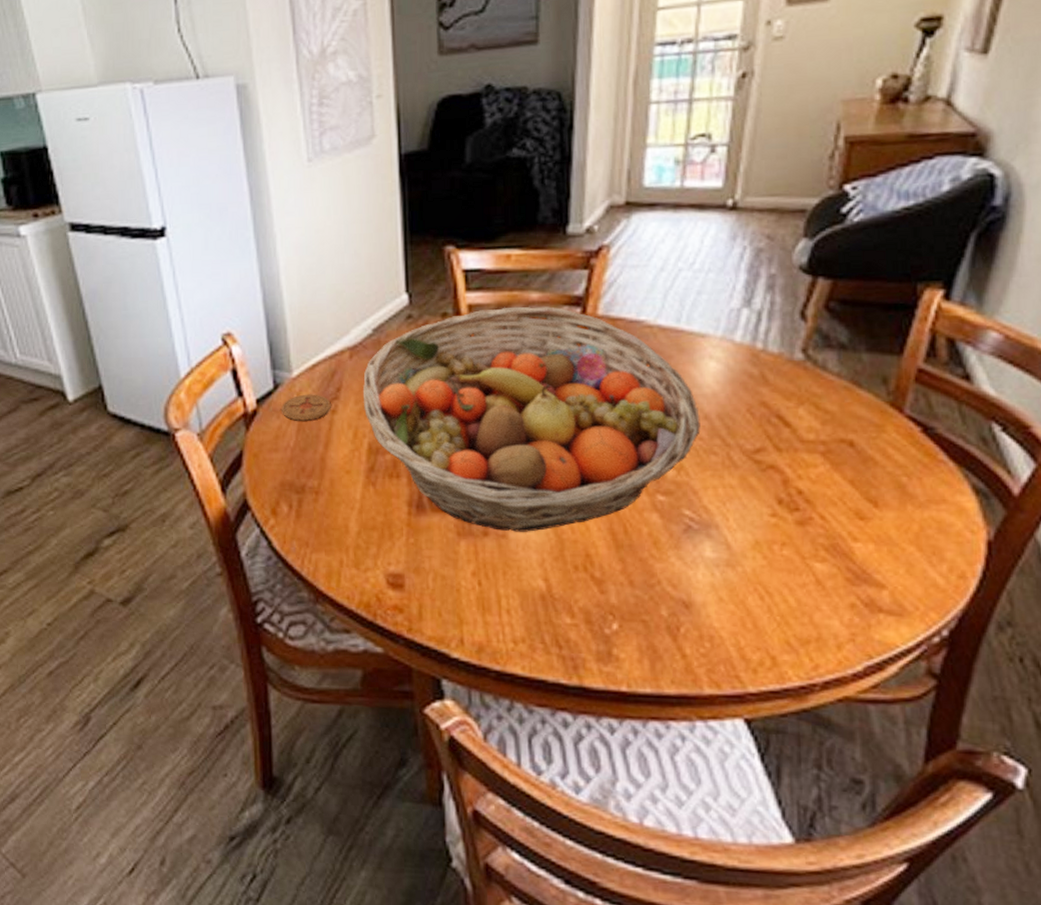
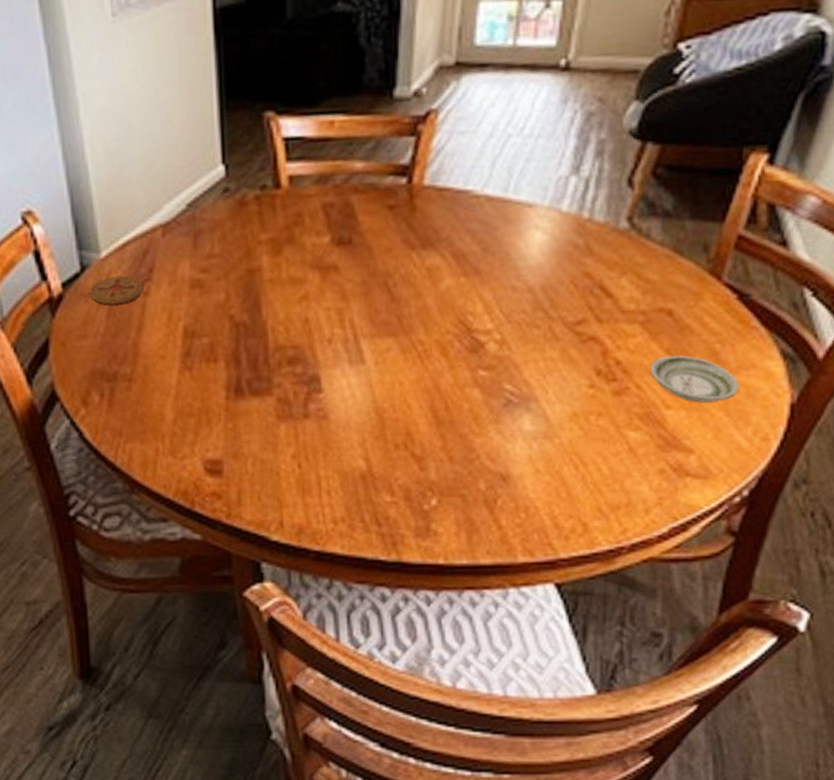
fruit basket: present [362,306,701,532] -> none [177,177,524,413]
saucer: none [834,487,931,537] -> present [650,355,740,404]

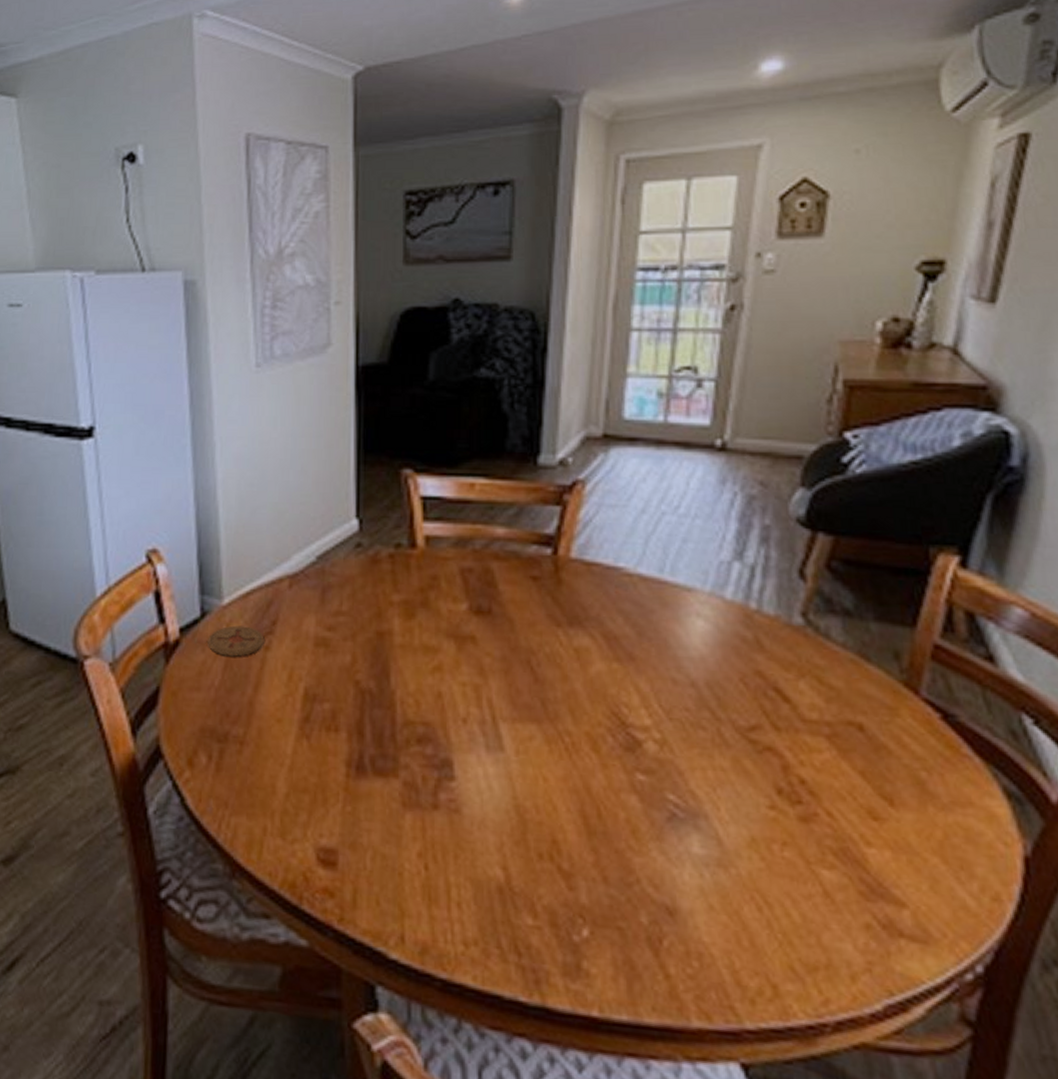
saucer: present [650,355,740,404] -> none [842,779,957,845]

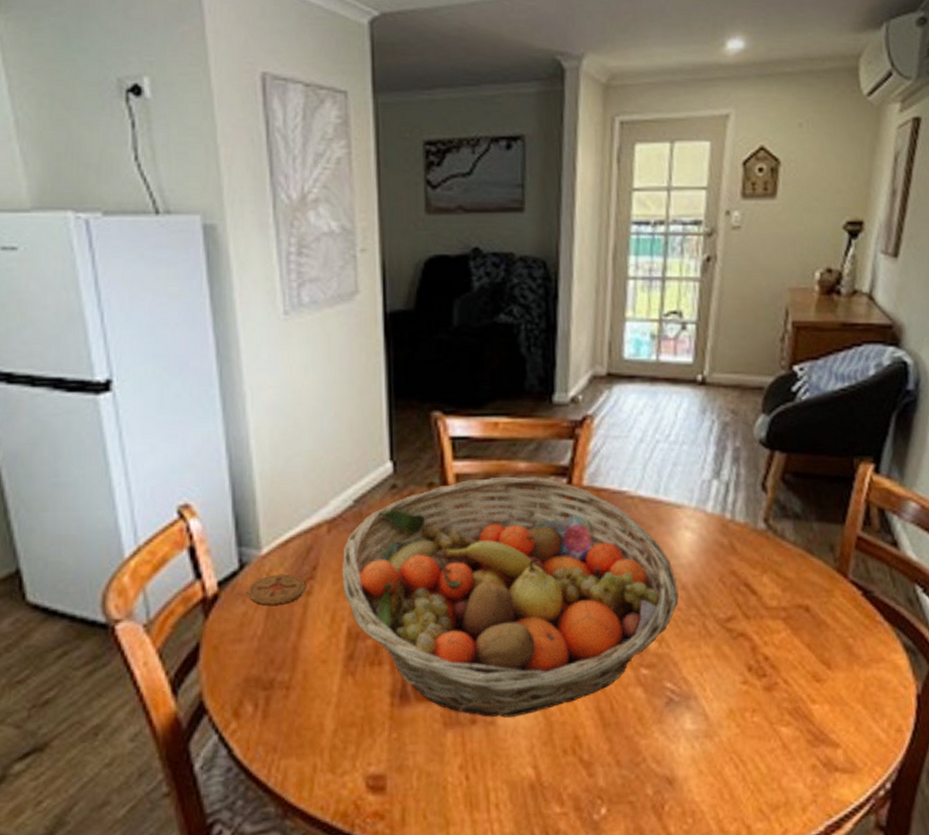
fruit basket: none [301,542,687,808] -> present [341,476,679,718]

